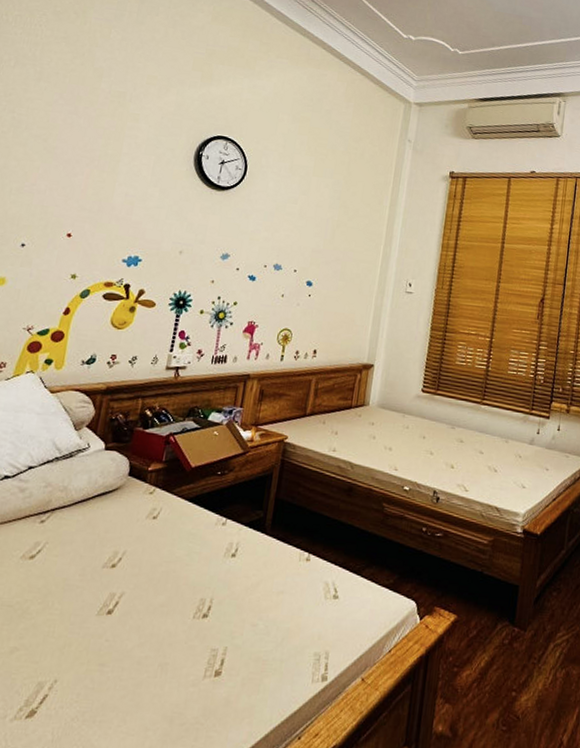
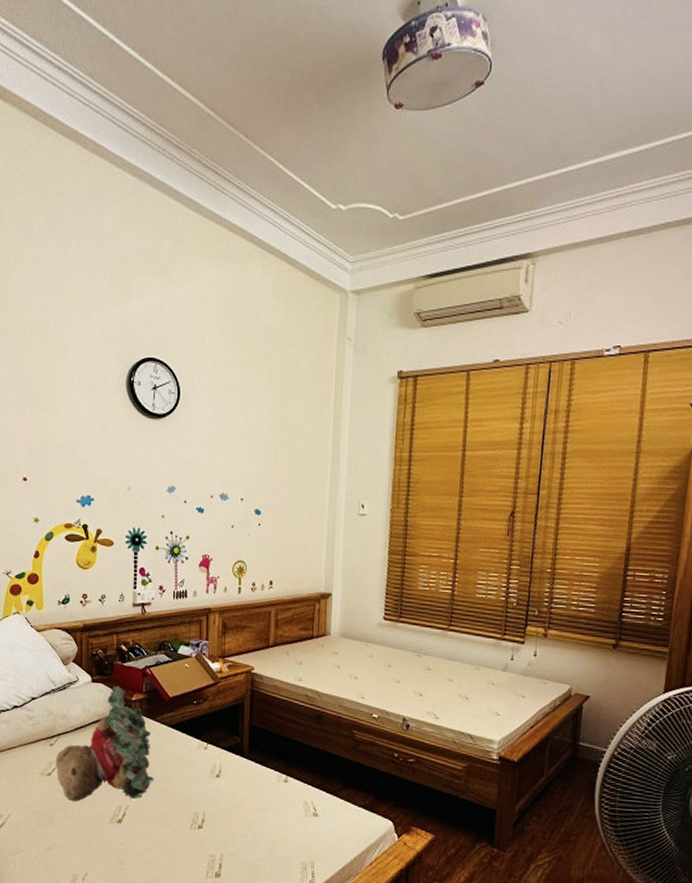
teddy bear: none [41,454,165,591] -> present [55,685,155,802]

